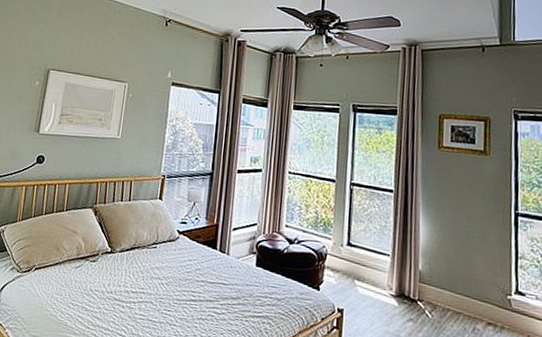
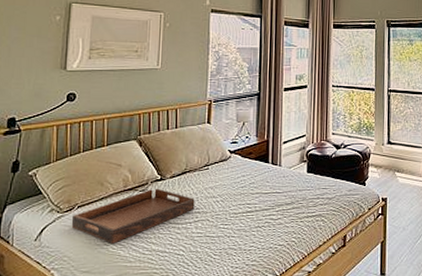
serving tray: none [27,260,141,312] -> present [71,188,195,244]

